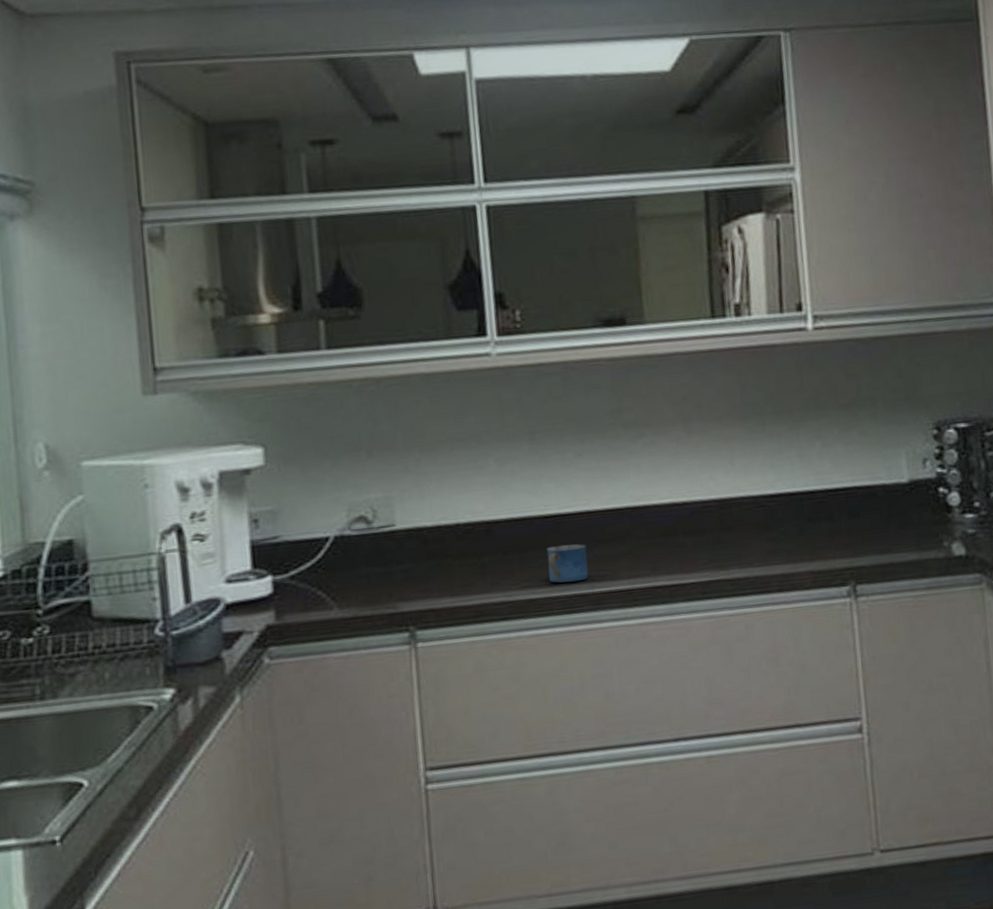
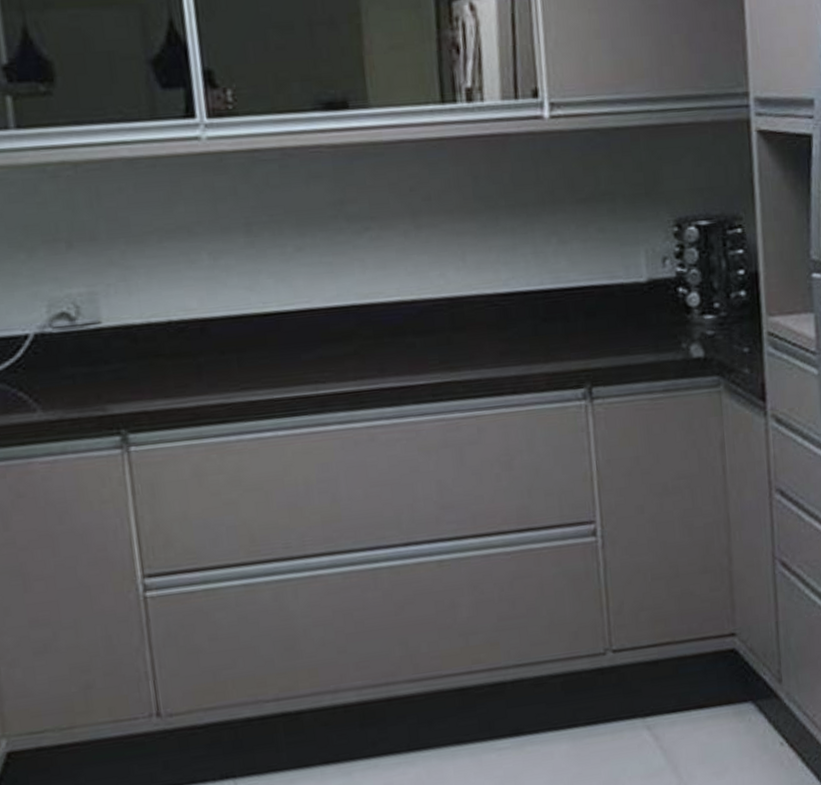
mug: present [546,544,588,583] -> none [266,343,312,385]

